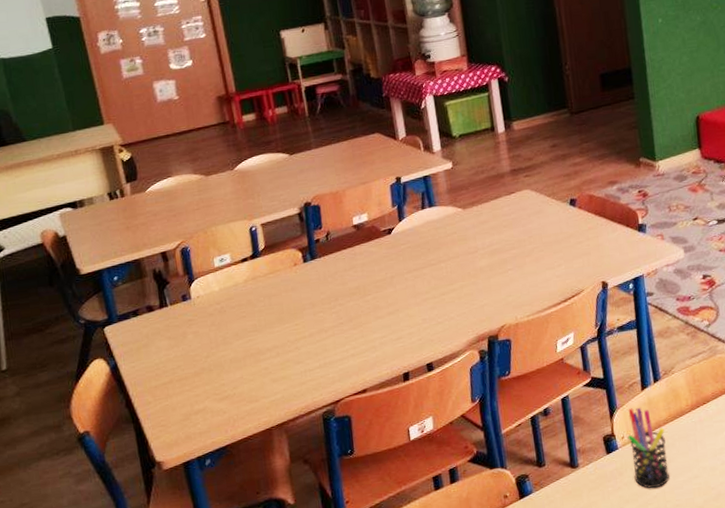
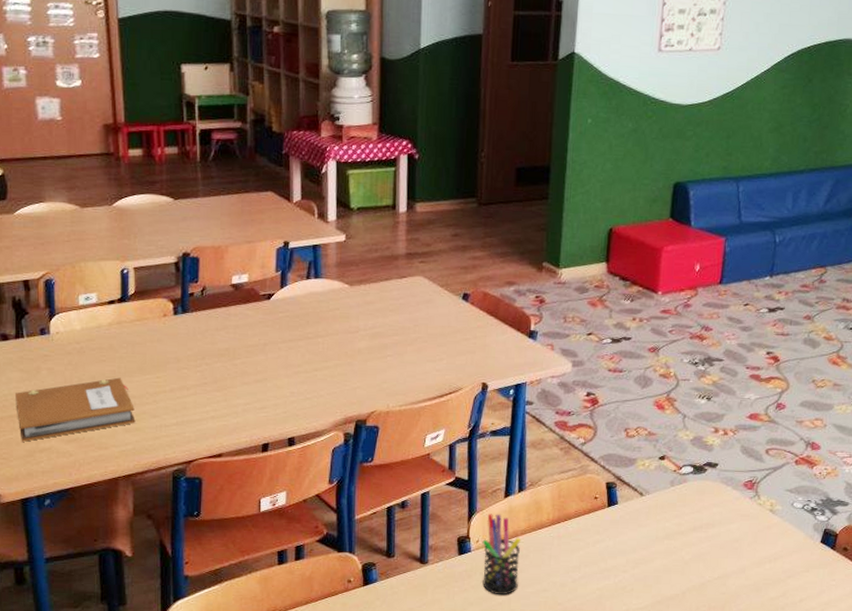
notebook: none [166,330,281,407] -> present [16,377,136,442]

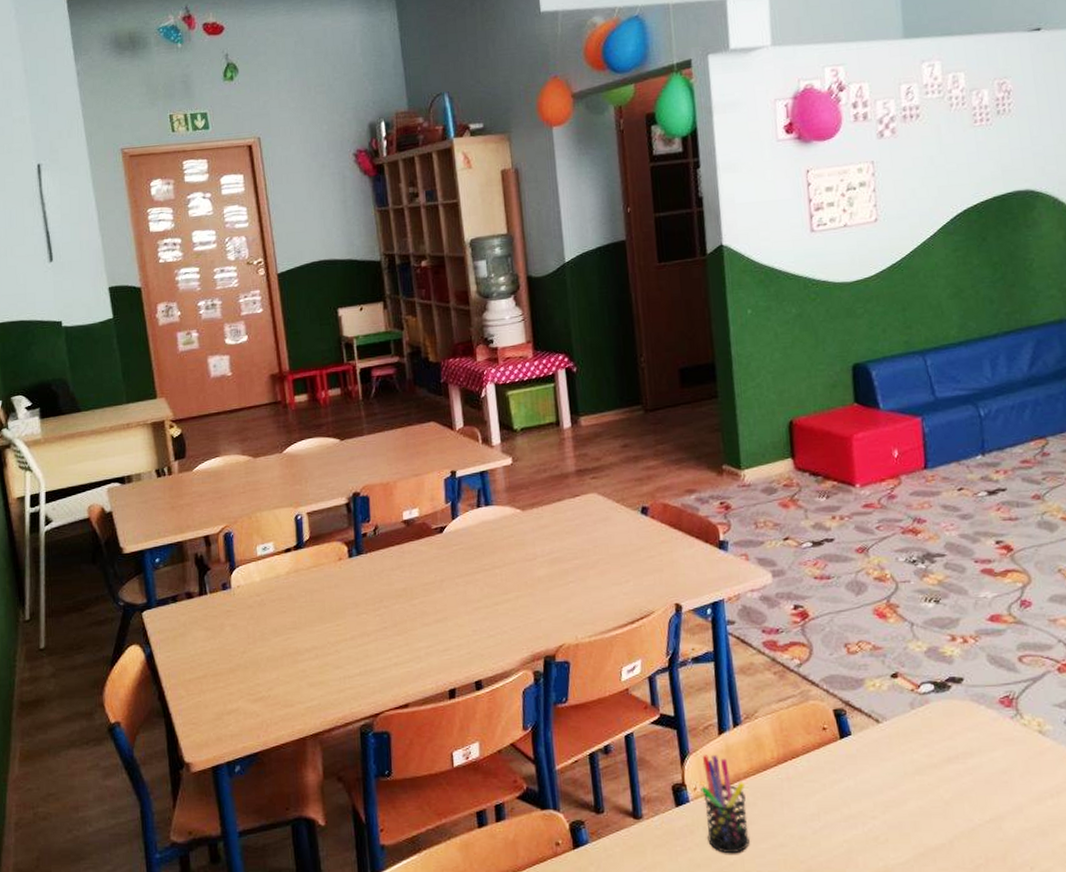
notebook: present [16,377,136,442] -> none [202,628,319,704]

